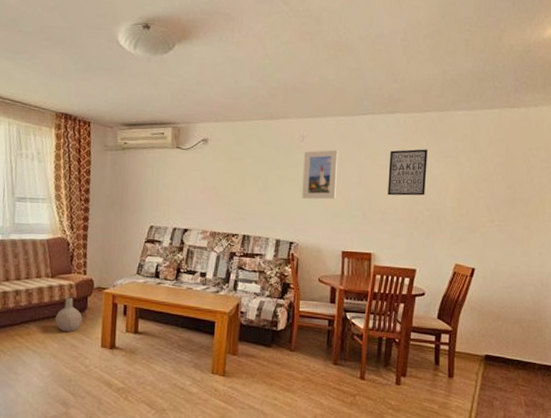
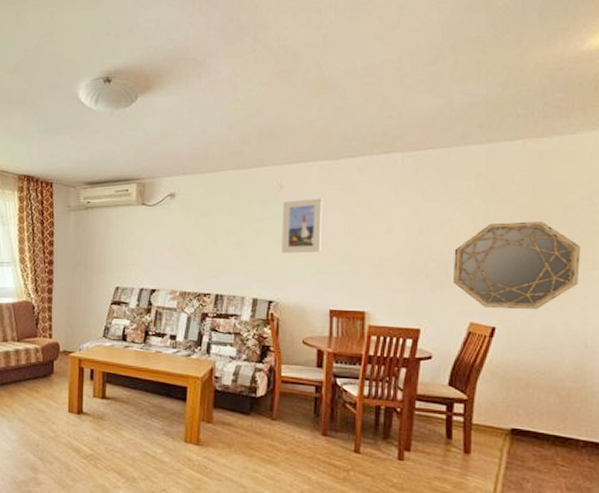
vase: present [54,297,83,332] -> none [21,361,49,397]
wall art: present [388,149,428,196] -> none [383,192,432,247]
home mirror: none [442,178,539,254] -> present [452,220,580,310]

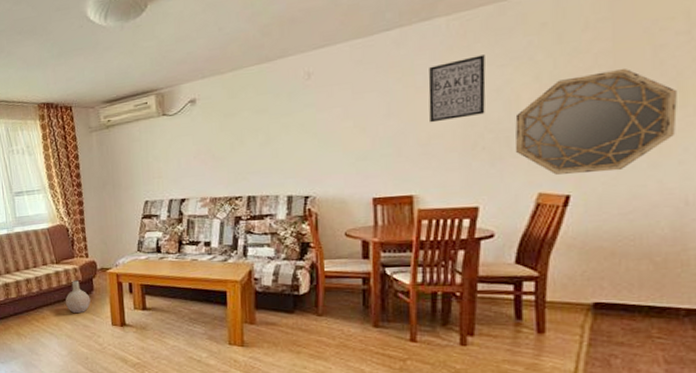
vase: none [21,361,49,397] -> present [65,280,91,314]
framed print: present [281,198,323,254] -> none [312,80,359,145]
wall art: none [383,192,432,247] -> present [428,55,486,123]

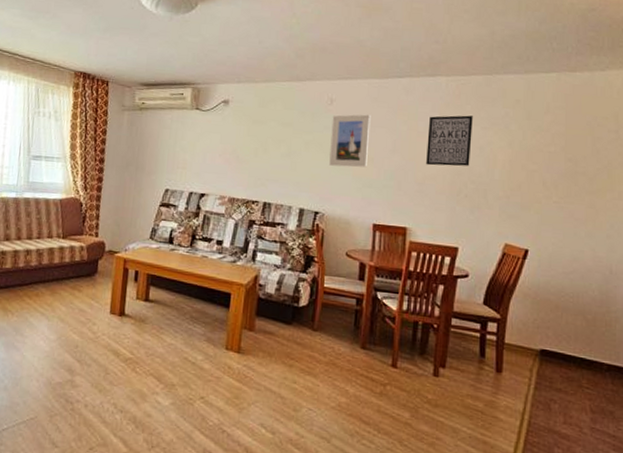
vase: present [65,280,91,314] -> none [64,259,92,296]
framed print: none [312,80,359,145] -> present [329,114,371,167]
home mirror: present [515,68,677,175] -> none [490,149,607,235]

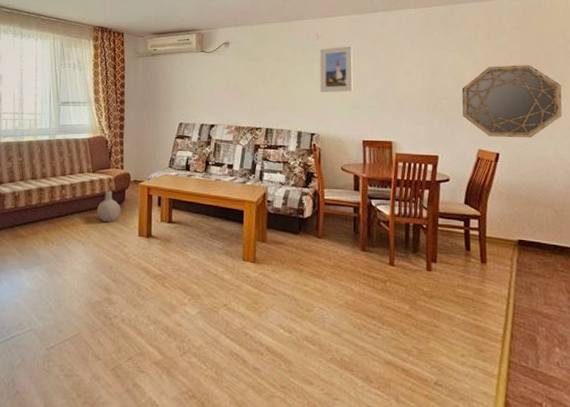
vase: none [64,259,92,296] -> present [96,190,121,223]
wall art: present [426,115,473,167] -> none [403,41,442,86]
home mirror: none [490,149,607,235] -> present [461,64,562,138]

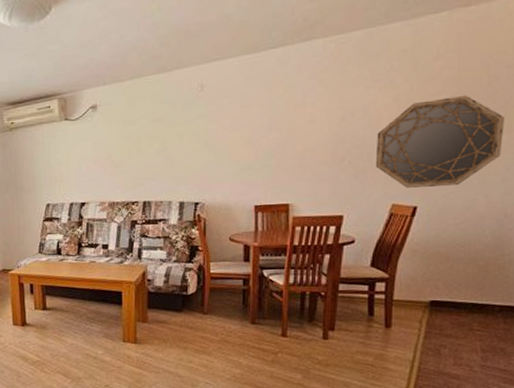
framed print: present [319,46,353,93] -> none [204,94,245,154]

